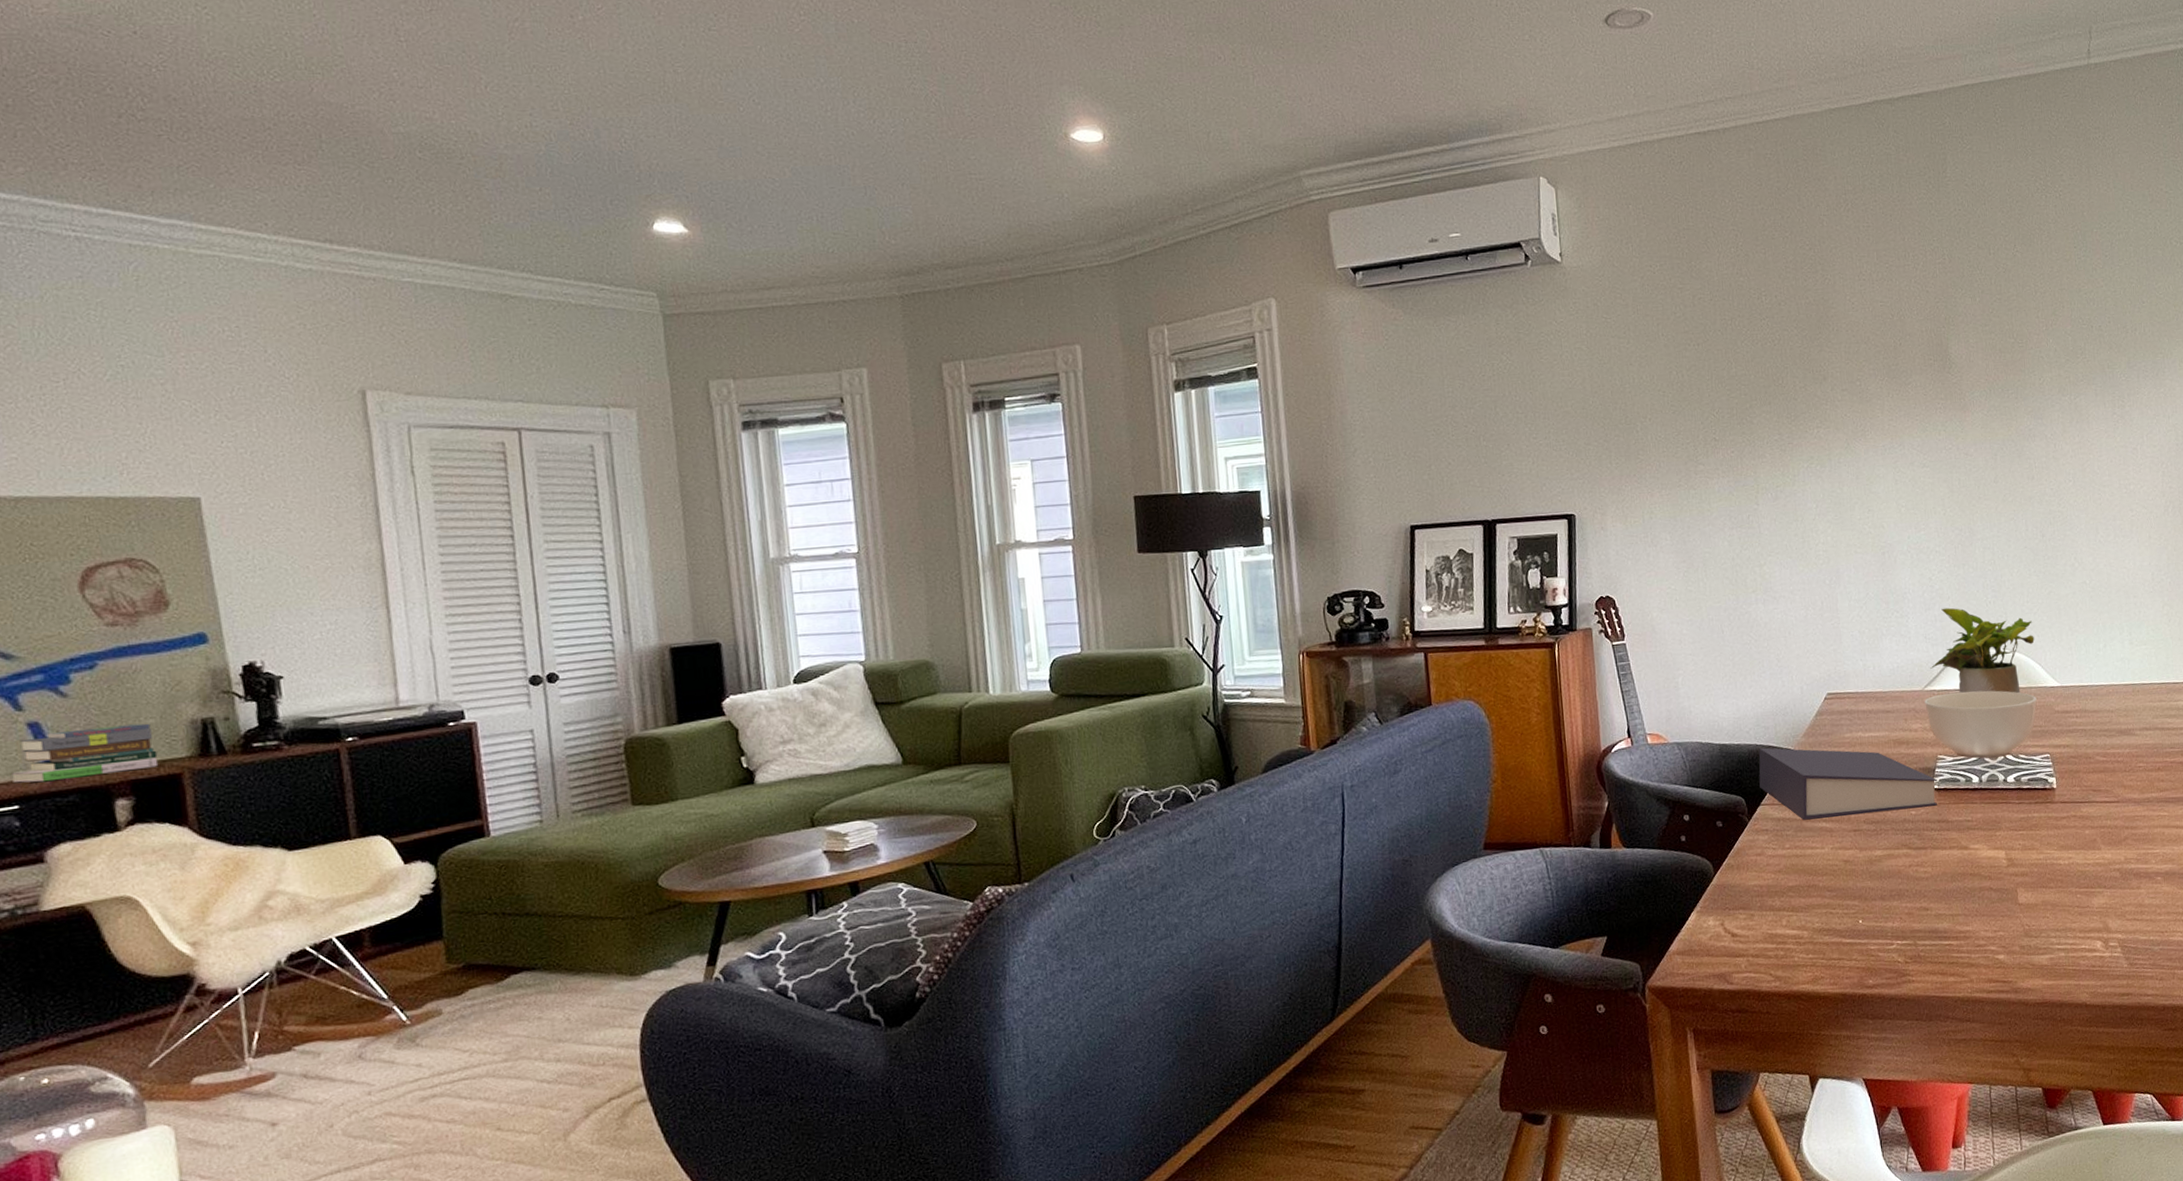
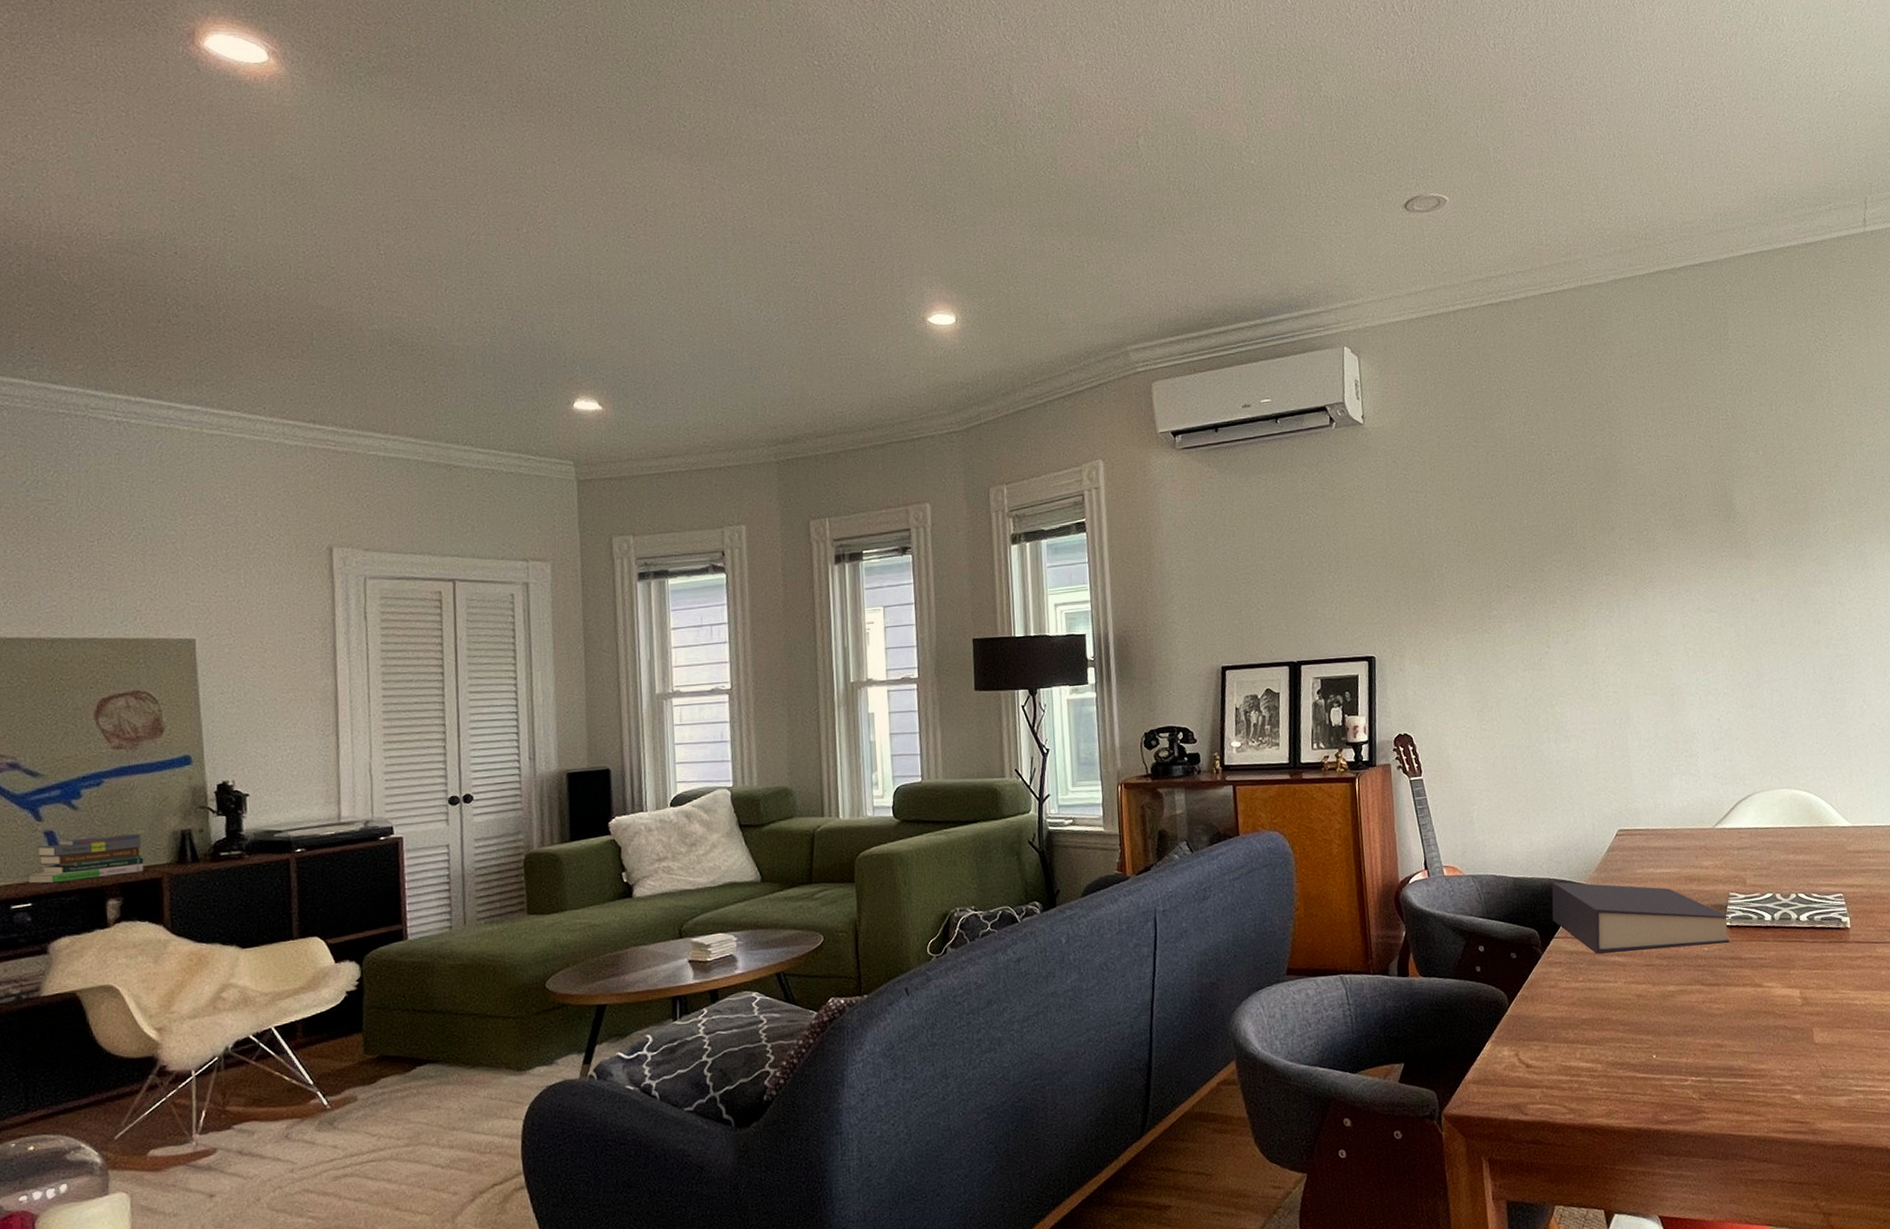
bowl: present [1924,690,2037,759] -> none [1715,829,1828,897]
potted plant: present [1930,607,2034,694] -> none [1720,747,1825,833]

